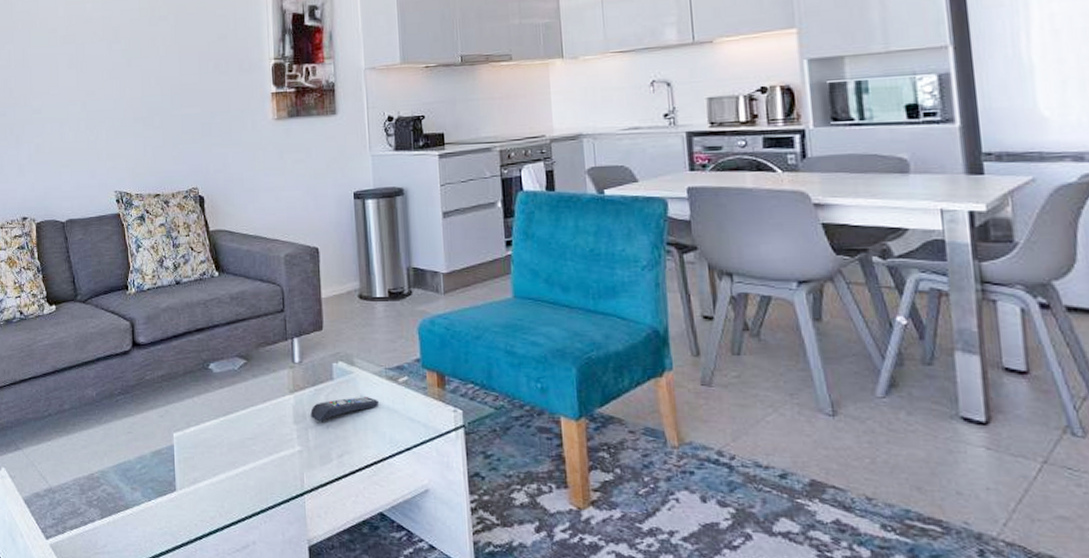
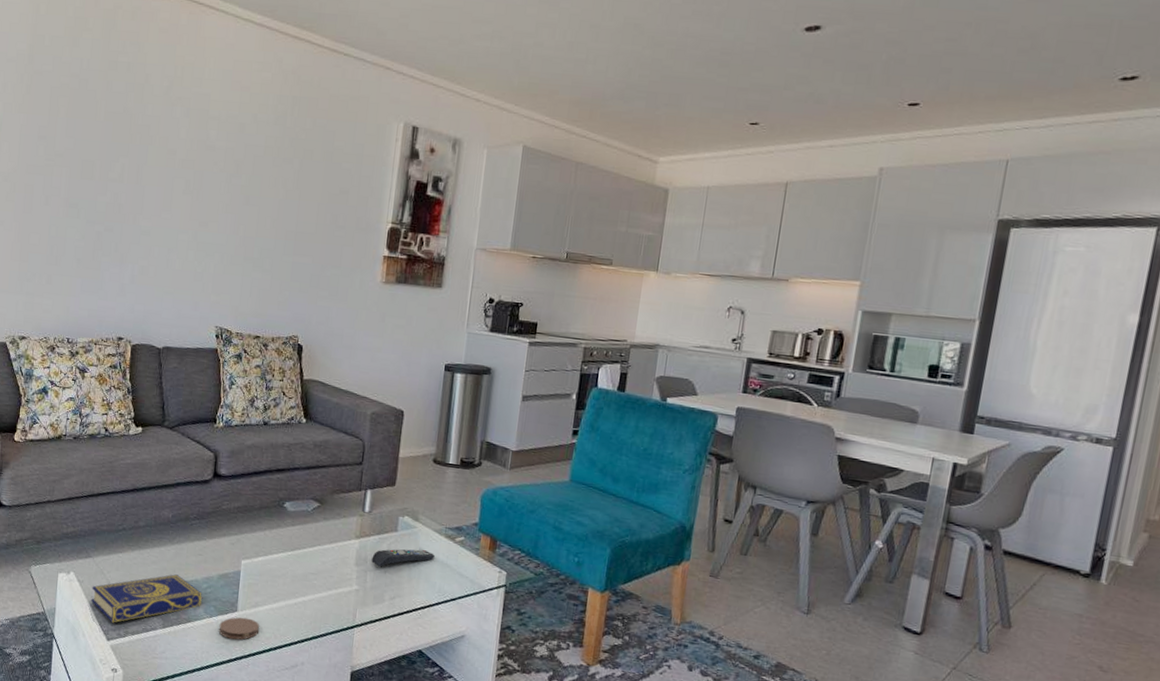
book: none [24,457,139,519] -> present [91,574,203,623]
coaster: none [159,496,202,523] -> present [218,617,259,640]

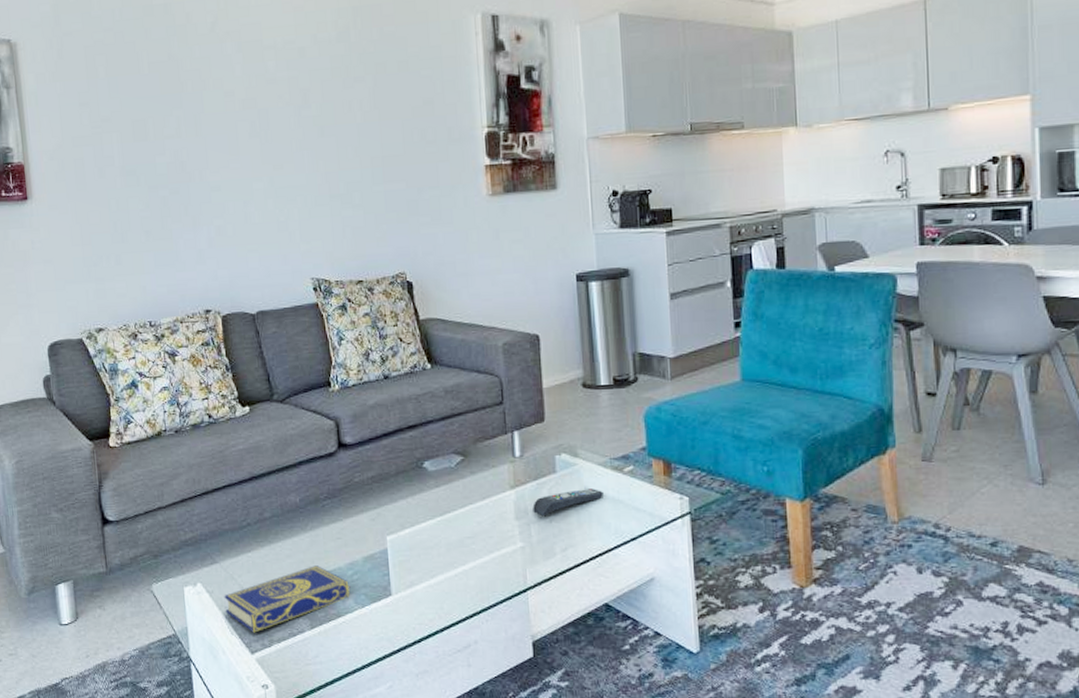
coaster: present [218,617,259,640] -> none [374,601,420,628]

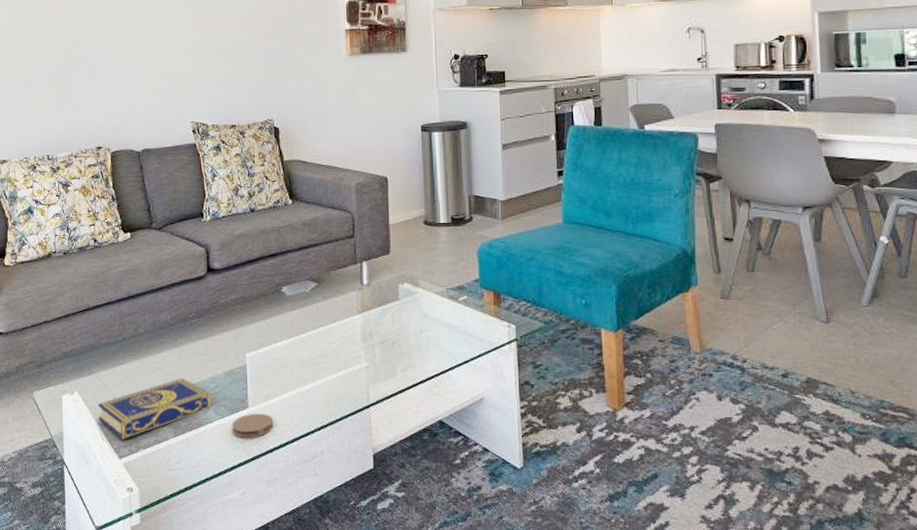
coaster: none [374,601,420,628] -> present [232,413,273,438]
remote control: present [533,489,603,517] -> none [377,315,440,339]

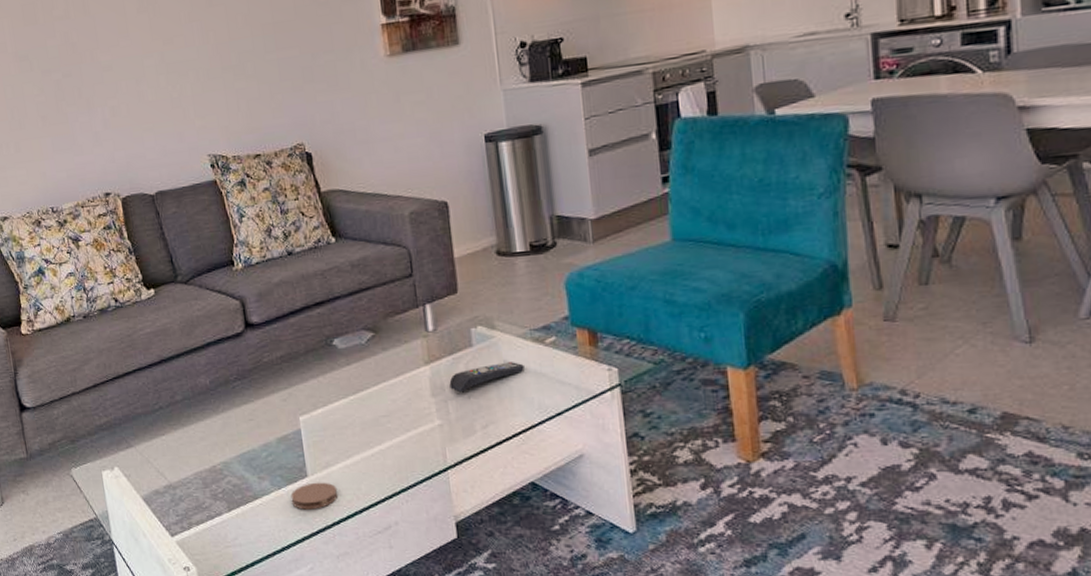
book: present [98,378,212,439] -> none [141,448,266,516]
remote control: none [377,315,440,339] -> present [449,362,525,393]

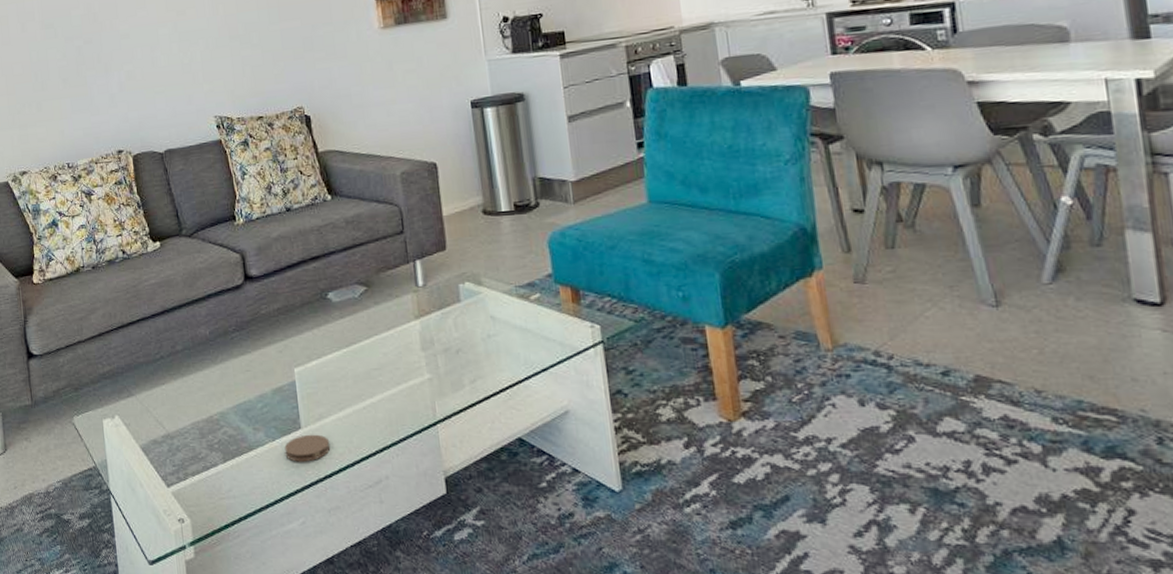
remote control: present [449,362,525,393] -> none [438,317,511,347]

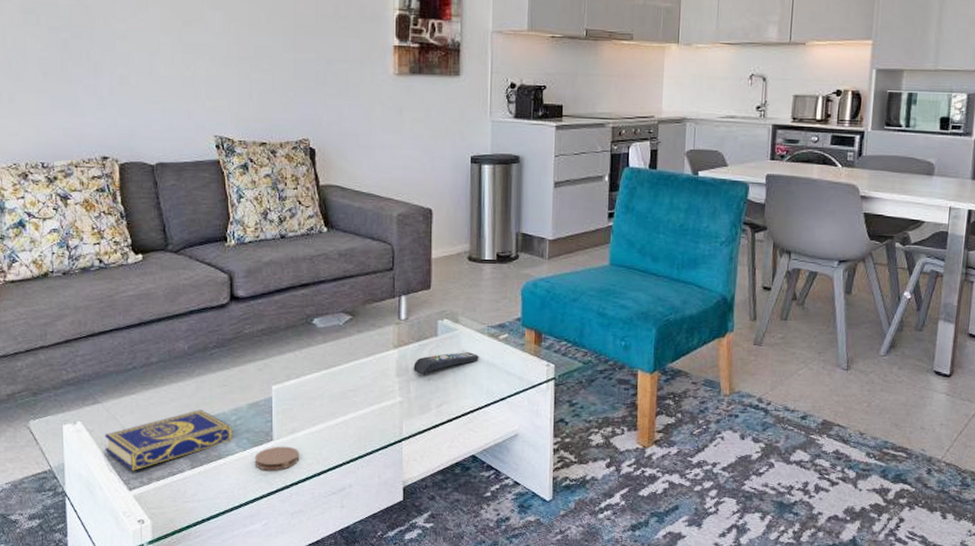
book: none [140,398,261,466] -> present [104,410,233,471]
remote control: none [438,317,511,347] -> present [413,352,479,375]

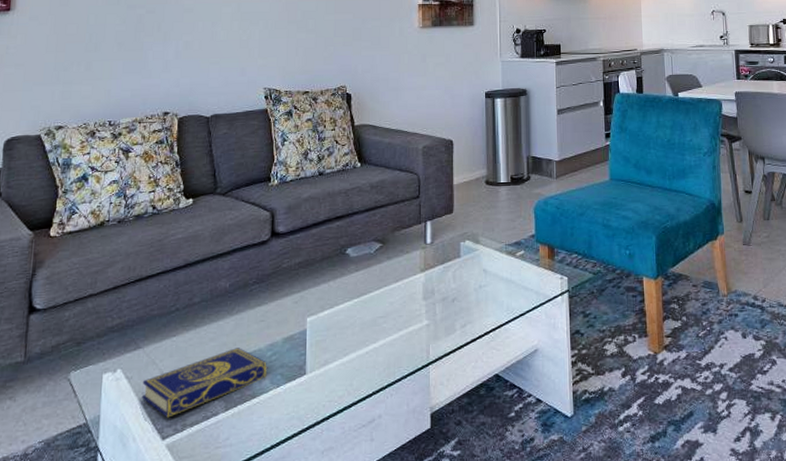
coaster: present [254,446,299,471] -> none [287,379,331,407]
remote control: present [413,352,479,375] -> none [439,271,499,297]

